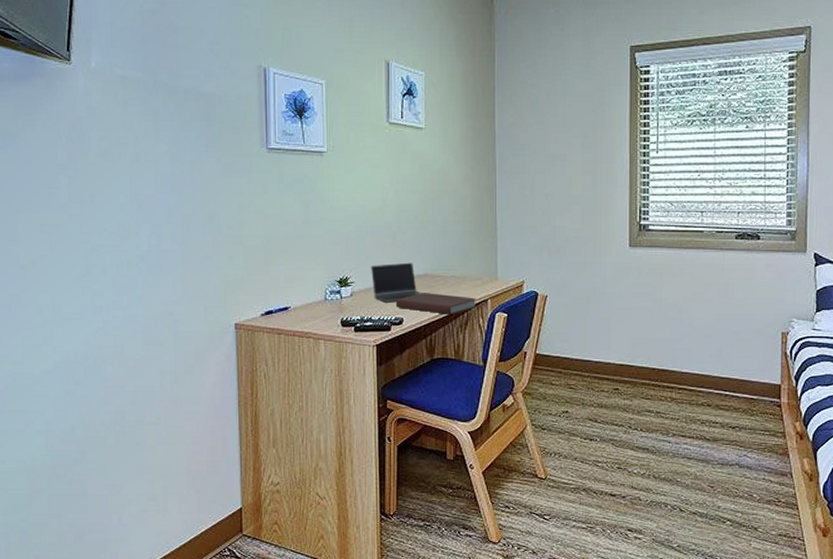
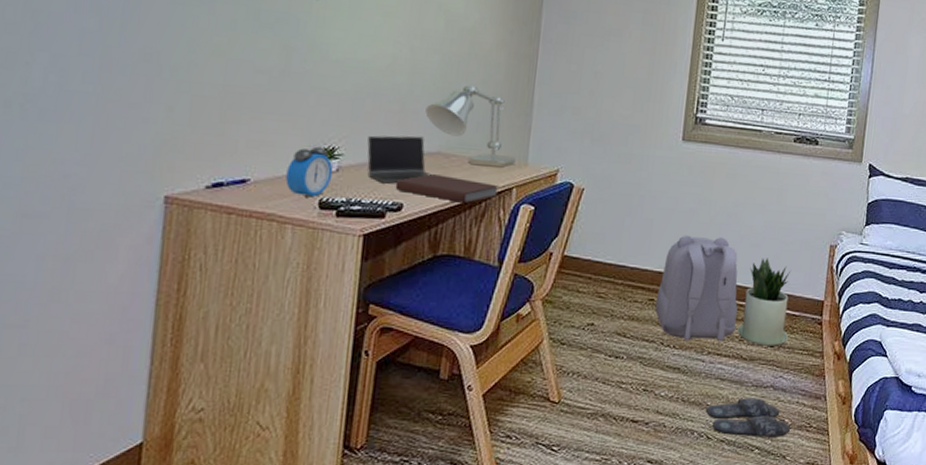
alarm clock: none [315,277,348,319] -> present [285,146,333,199]
desk lamp: none [412,216,487,284] -> present [425,85,516,169]
backpack: none [620,331,697,425] -> present [655,235,738,342]
slippers: none [677,475,759,511] -> present [706,398,790,437]
planter: none [699,347,749,428] -> present [737,258,792,346]

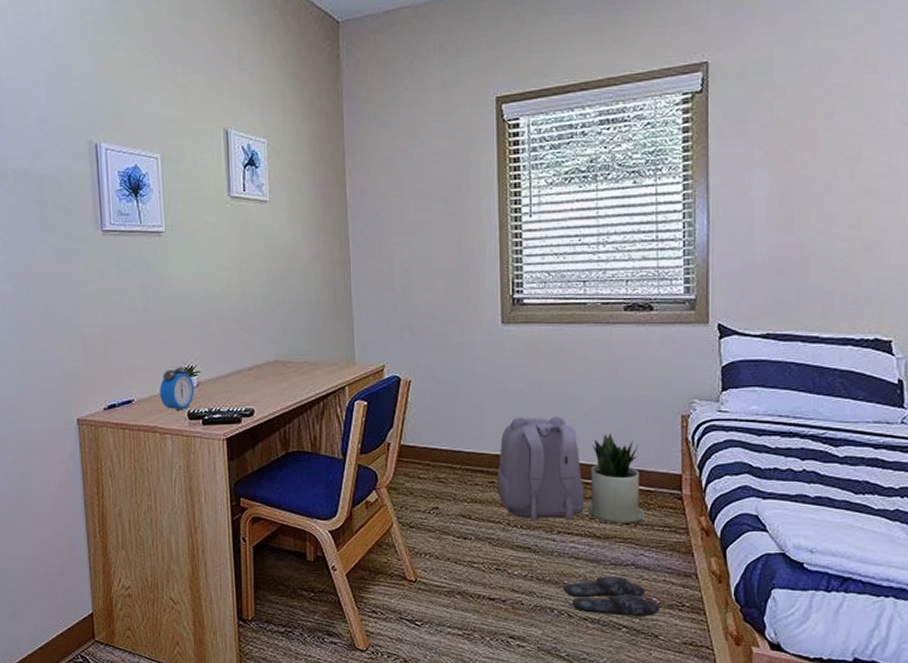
laptop computer: present [367,135,432,184] -> none [217,348,274,393]
book: present [395,174,500,203] -> none [245,381,334,404]
desk lamp: present [425,85,516,169] -> none [260,297,344,370]

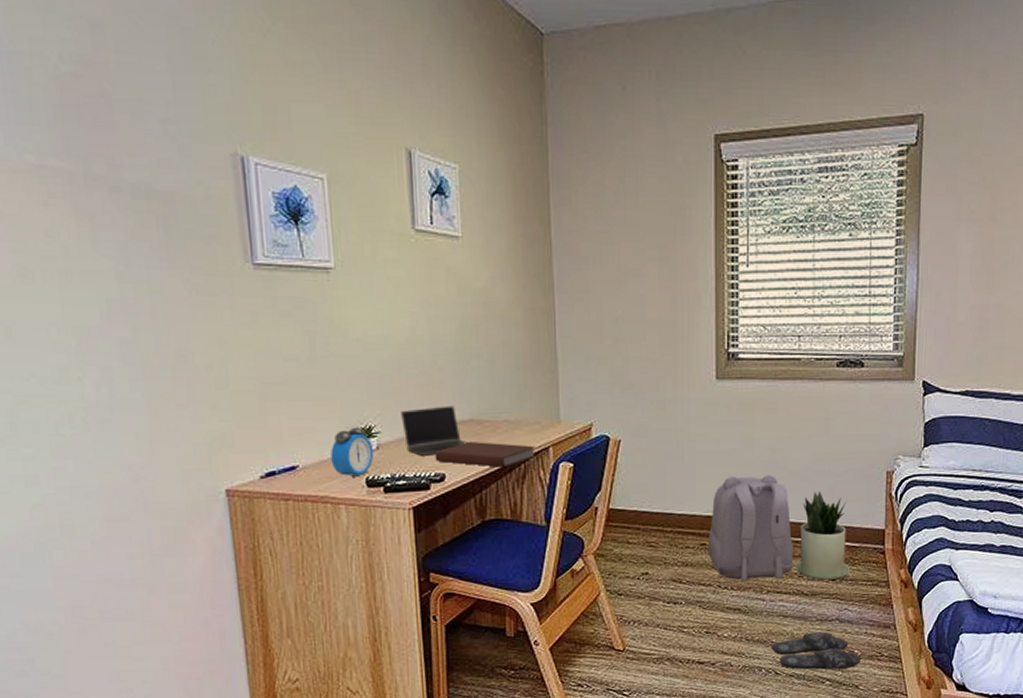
laptop computer: none [217,348,274,393] -> present [401,405,468,456]
book: none [245,381,334,404] -> present [434,442,536,467]

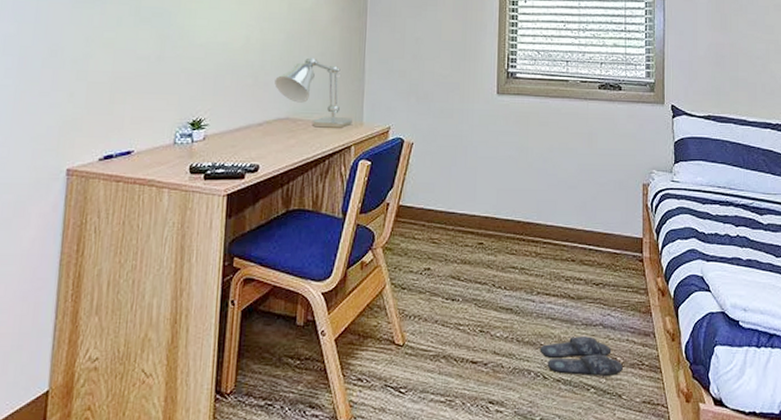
alarm clock: present [330,427,374,479] -> none [162,119,201,165]
laptop computer: present [401,405,468,456] -> none [228,104,282,148]
book: present [434,442,536,467] -> none [252,138,340,162]
desk lamp: none [451,348,548,430] -> present [274,57,352,130]
backpack: present [708,475,794,582] -> none [484,181,562,282]
planter: present [795,491,851,580] -> none [563,199,613,284]

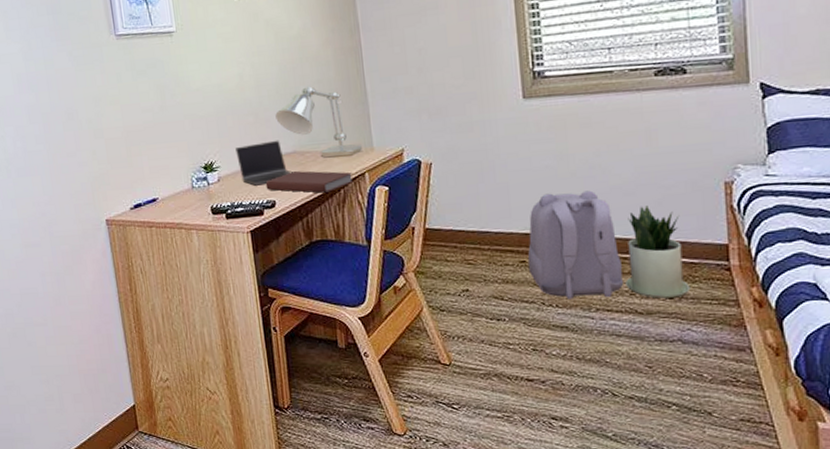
laptop computer: none [228,104,282,148] -> present [235,140,293,186]
book: none [252,138,340,162] -> present [265,171,354,193]
backpack: none [484,181,562,282] -> present [527,190,624,300]
slippers: present [541,336,623,376] -> none [606,353,711,393]
planter: none [563,199,613,284] -> present [626,205,691,298]

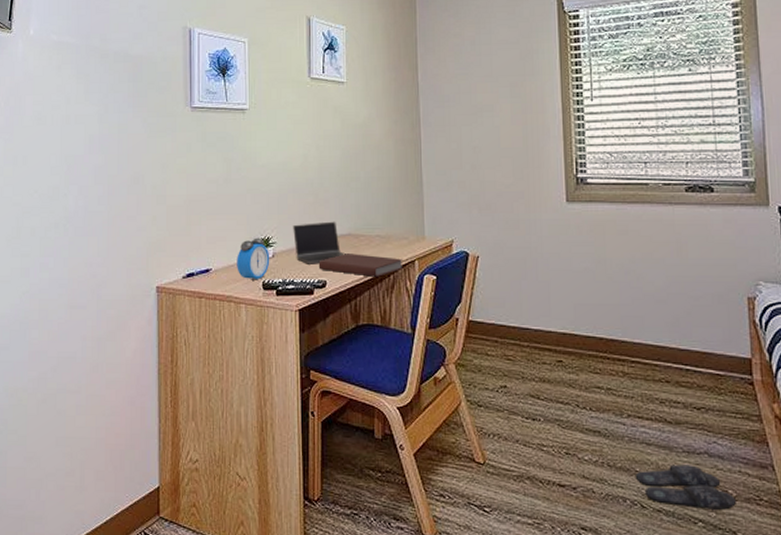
alarm clock: none [182,163,216,207] -> present [237,238,270,282]
desk lamp: present [275,86,362,158] -> none [335,172,414,244]
backpack: present [527,190,624,300] -> none [564,295,655,404]
slippers: none [606,353,711,393] -> present [636,464,736,510]
planter: present [626,205,691,298] -> none [656,314,717,409]

